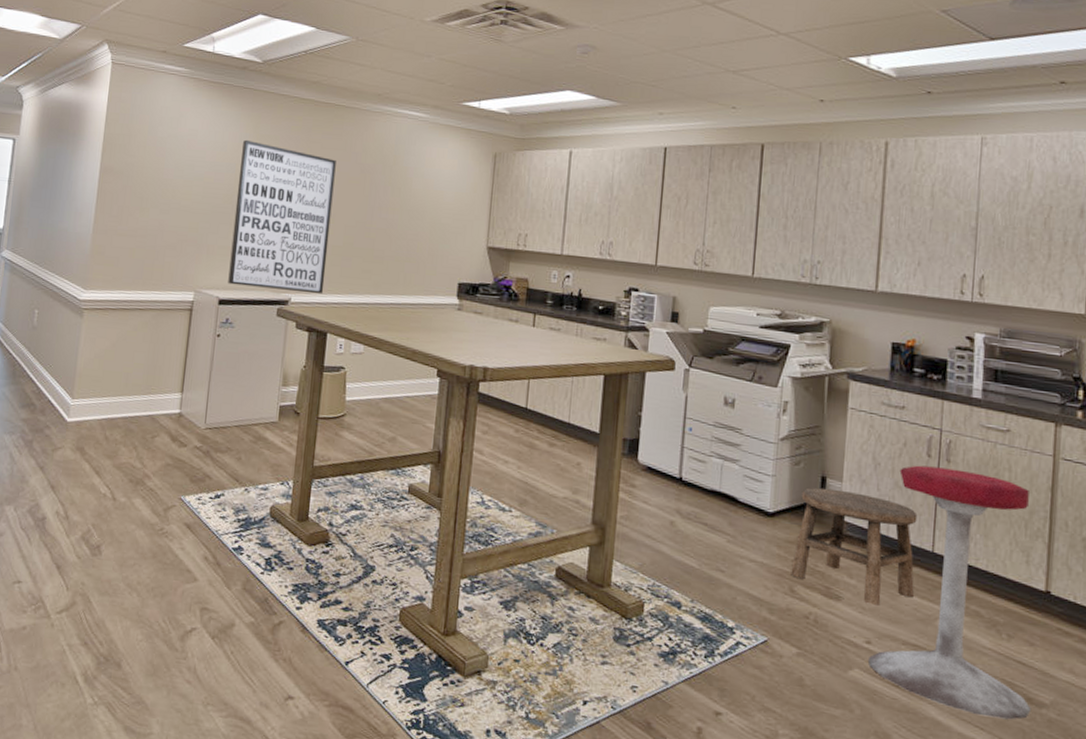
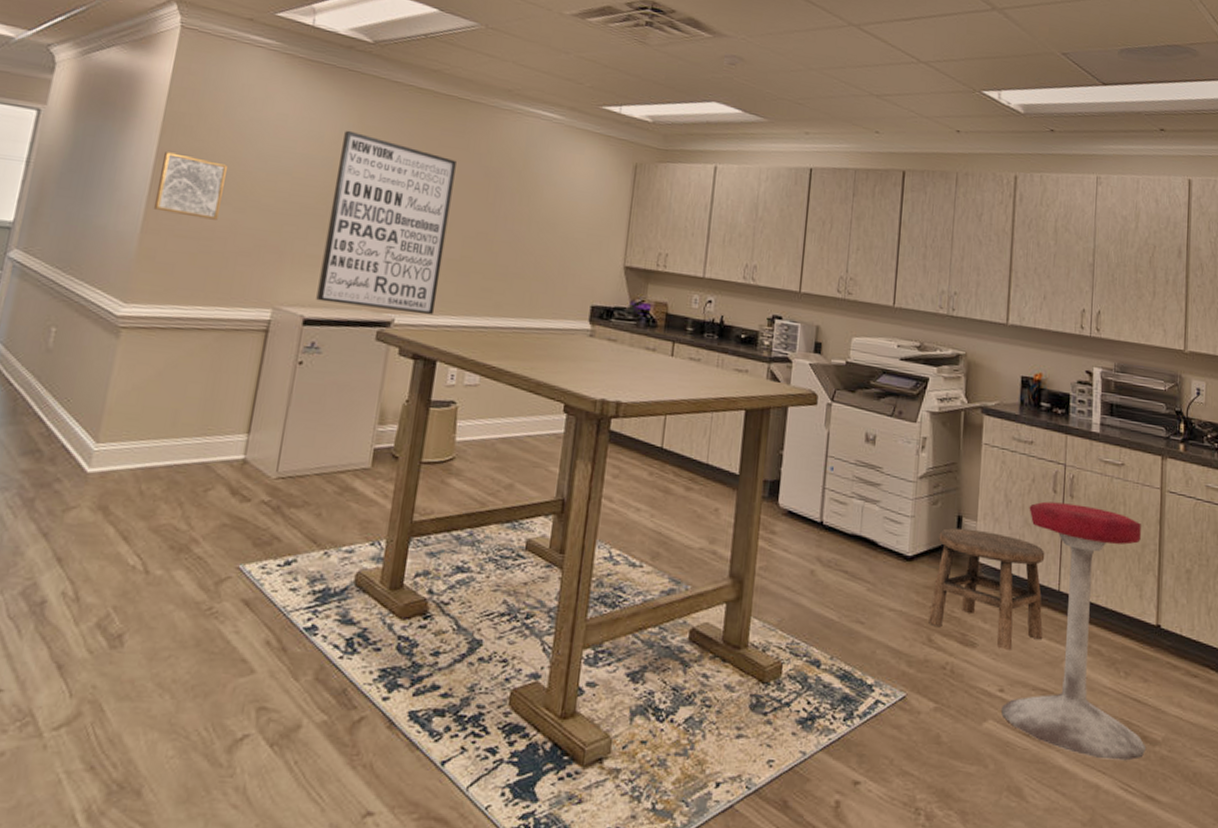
wall art: none [100,167,153,221] -> present [153,152,227,220]

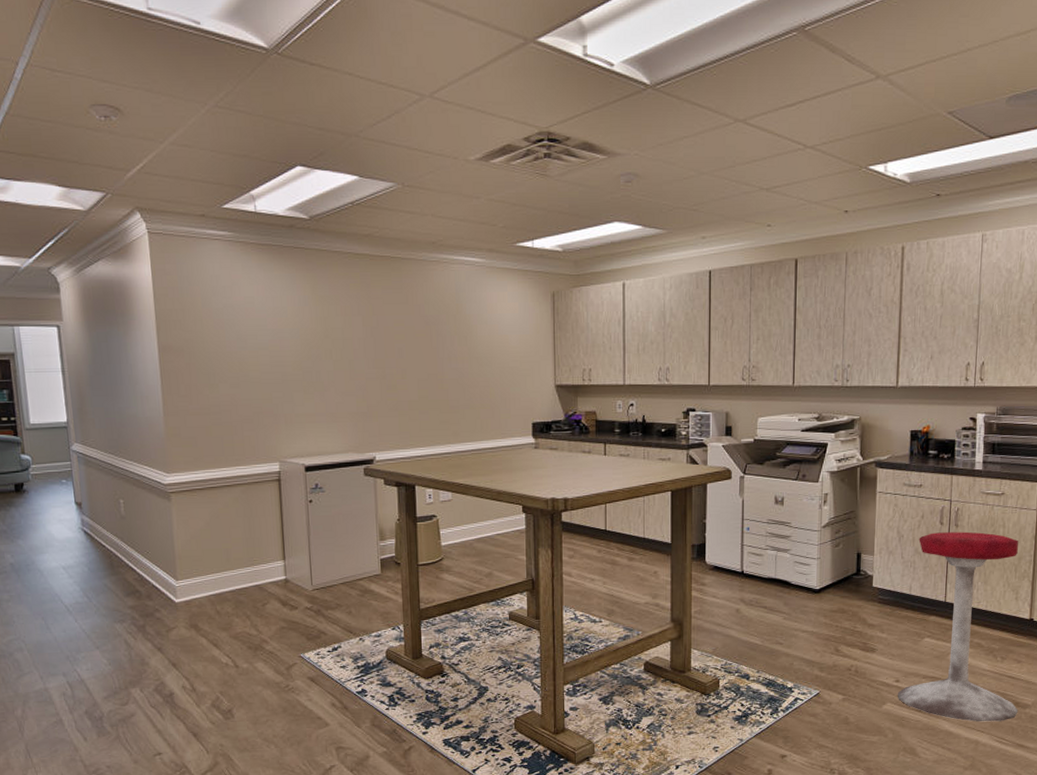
wall art: present [153,152,227,220] -> none [165,345,220,397]
wall art: present [316,130,457,316] -> none [303,302,406,451]
stool: present [928,528,1045,650] -> none [835,562,933,651]

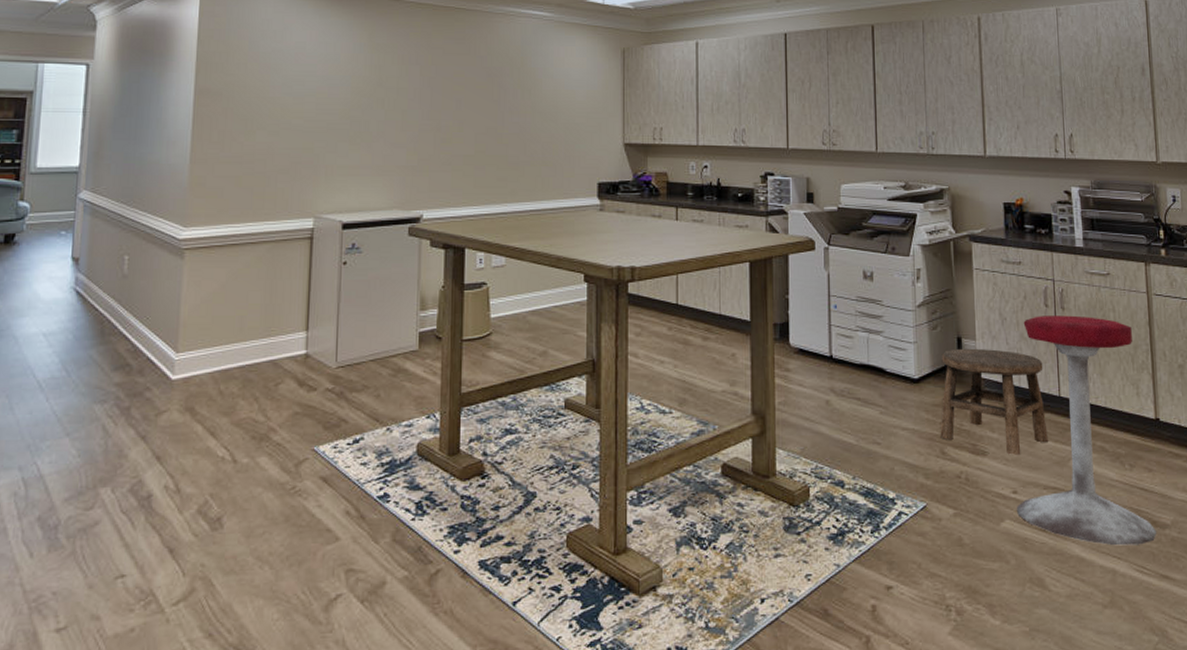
stool: none [835,562,933,651] -> present [940,348,1048,455]

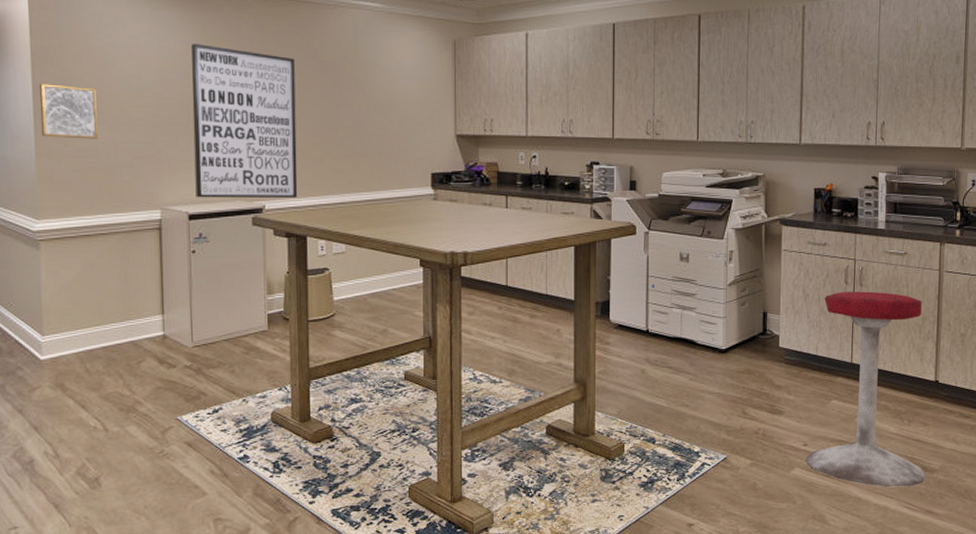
wall art: none [198,89,258,144] -> present [40,84,98,139]
wall art: none [351,49,461,208] -> present [191,43,298,199]
stool: present [940,348,1048,455] -> none [742,321,839,414]

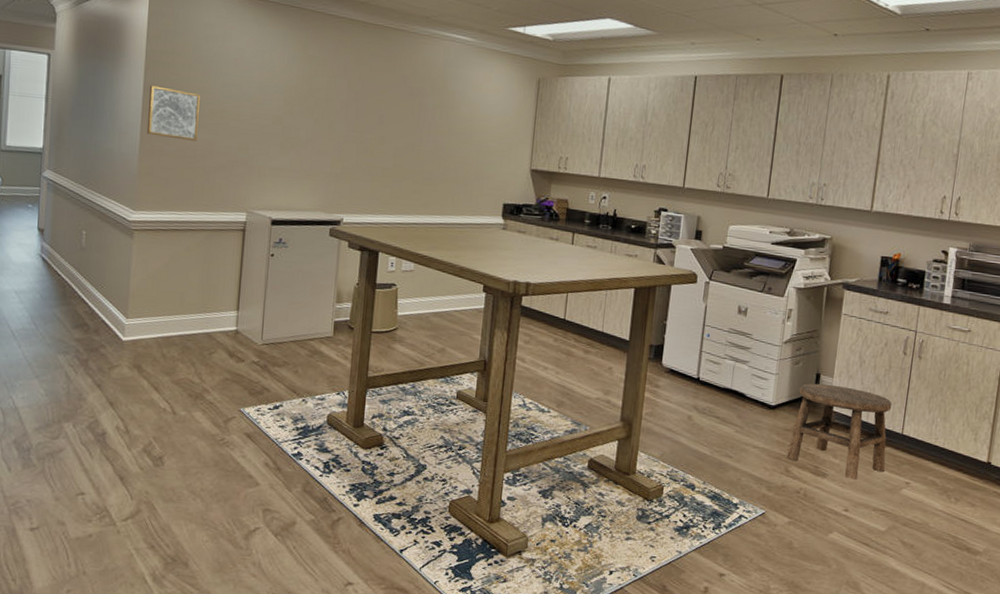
wall art: present [191,43,298,199] -> none [280,60,386,215]
stool: none [742,321,839,414] -> present [787,383,892,480]
stool: present [806,291,926,488] -> none [845,362,982,566]

